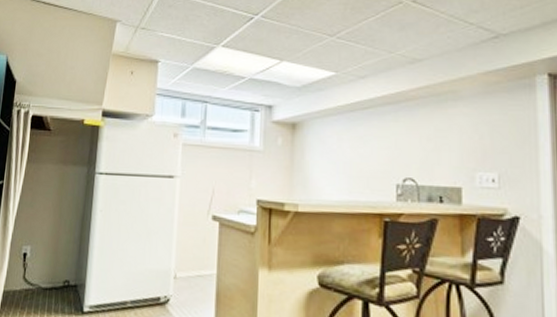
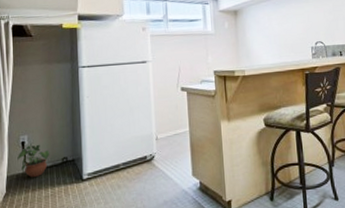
potted plant: none [16,255,52,299] -> present [17,142,50,178]

